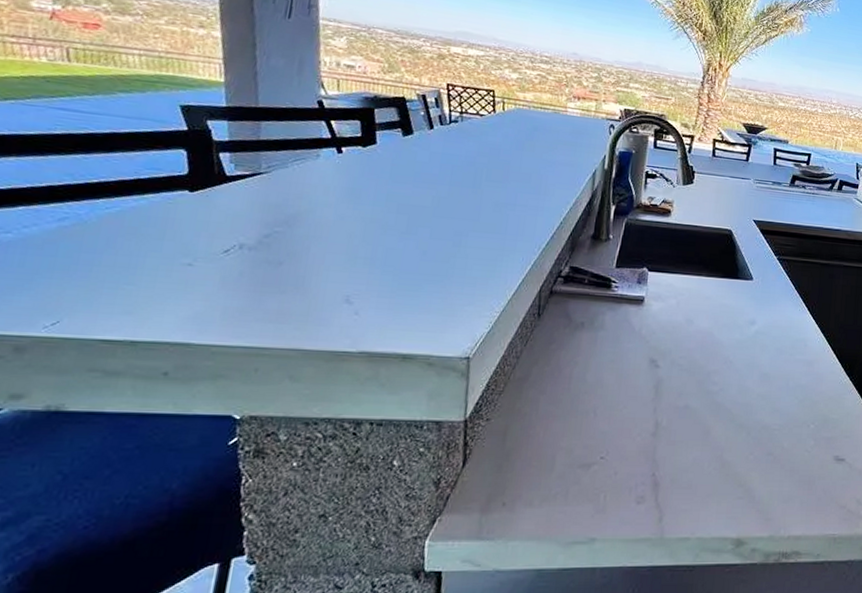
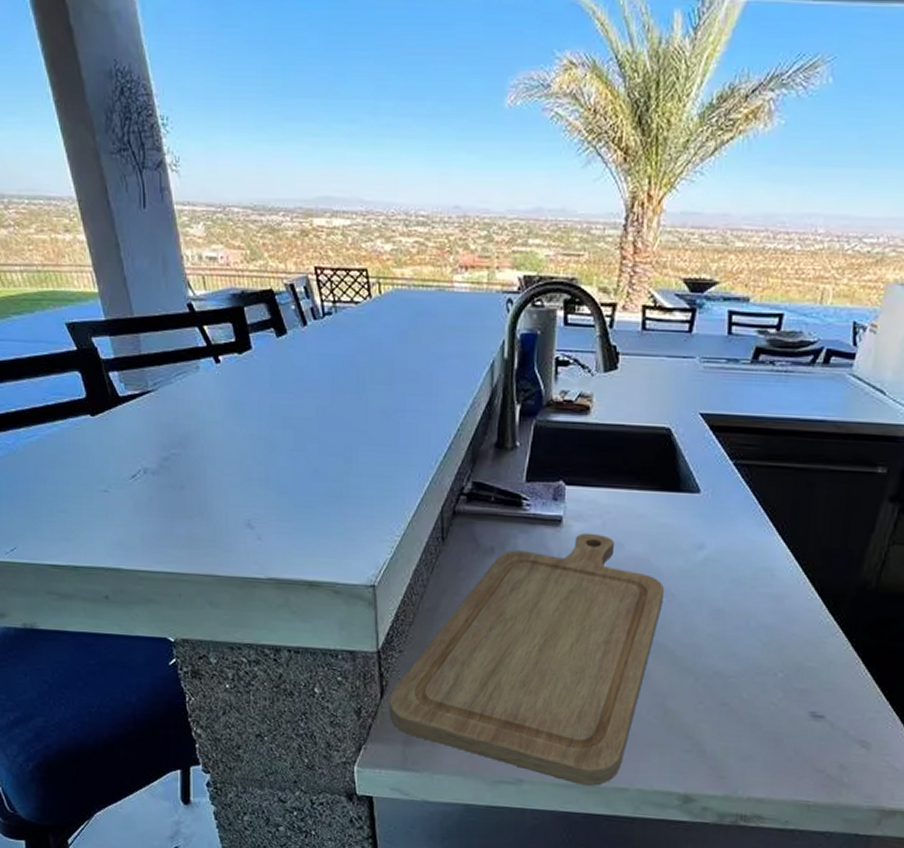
chopping board: none [469,310,725,539] -> present [389,532,665,787]

